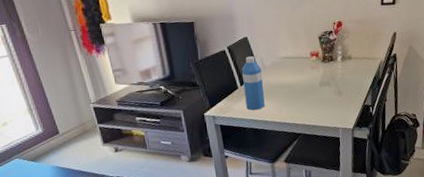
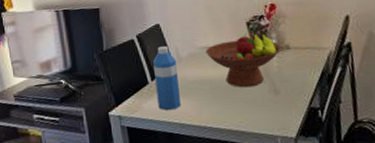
fruit bowl: none [285,43,345,91] -> present [205,30,282,88]

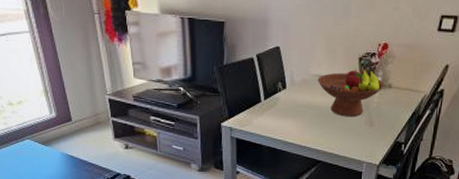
water bottle: present [153,46,181,111] -> none [267,69,289,129]

